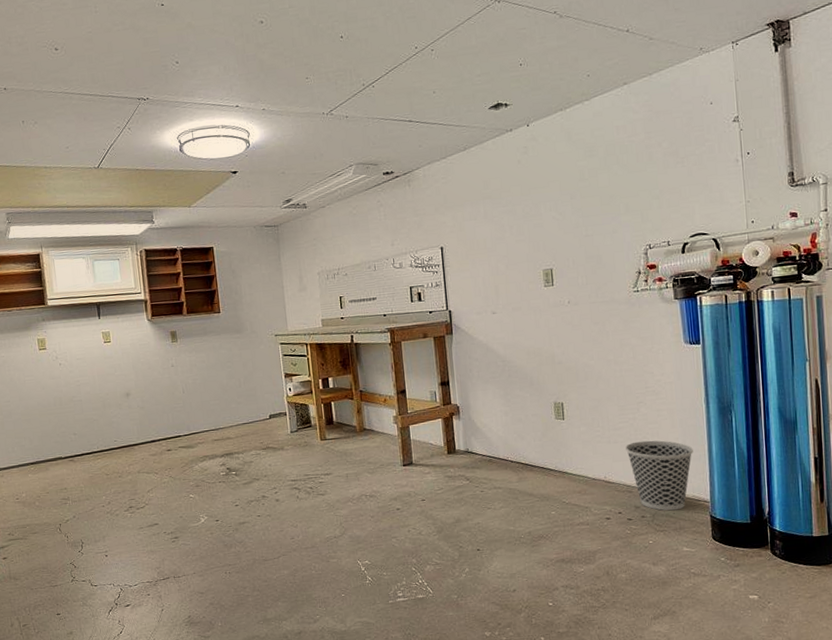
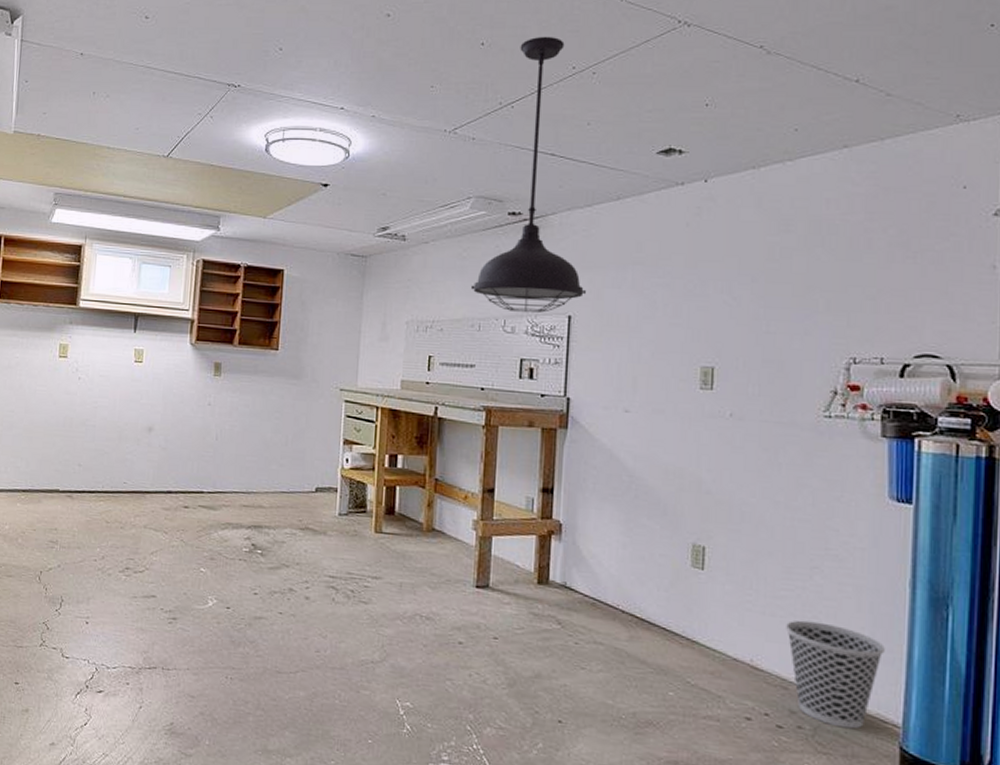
light fixture: none [363,24,451,251] -> present [470,36,586,314]

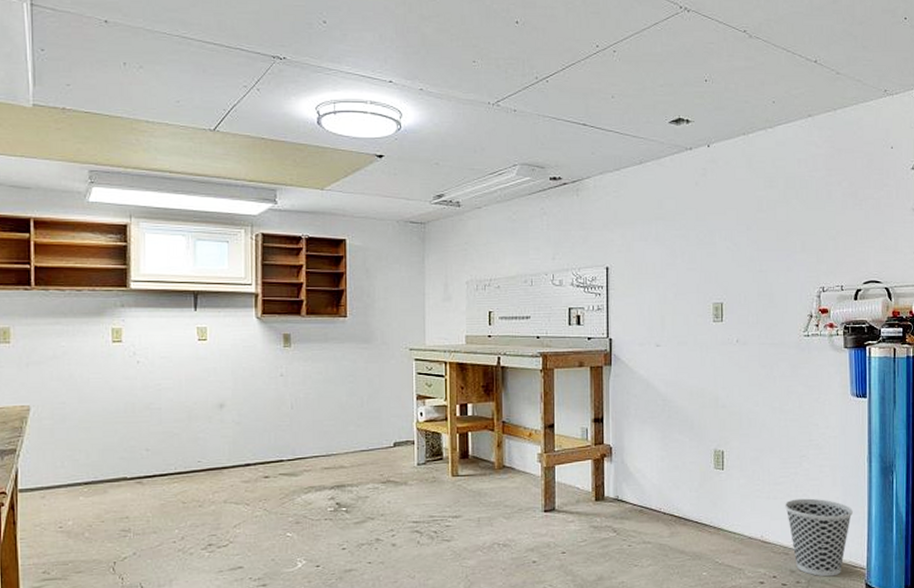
light fixture: present [470,36,586,314] -> none [521,16,619,267]

